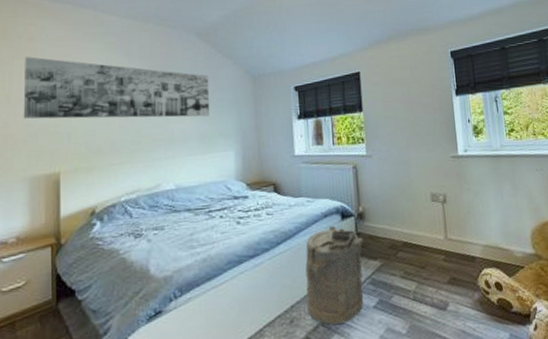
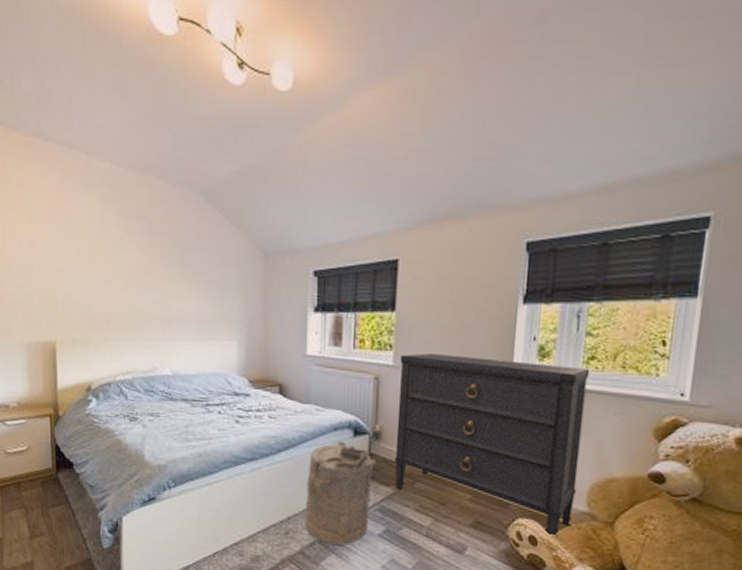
wall art: present [23,57,210,119] -> none [16,207,214,297]
dresser: none [371,138,524,280] -> present [395,353,590,538]

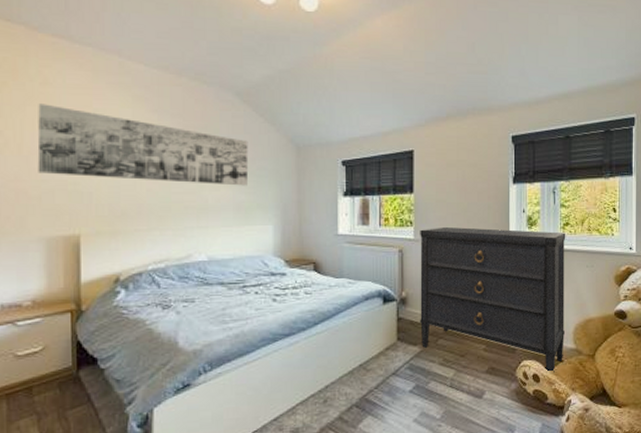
wall art: none [16,207,214,297] -> present [37,103,249,186]
laundry hamper: present [304,440,376,545] -> none [342,309,404,406]

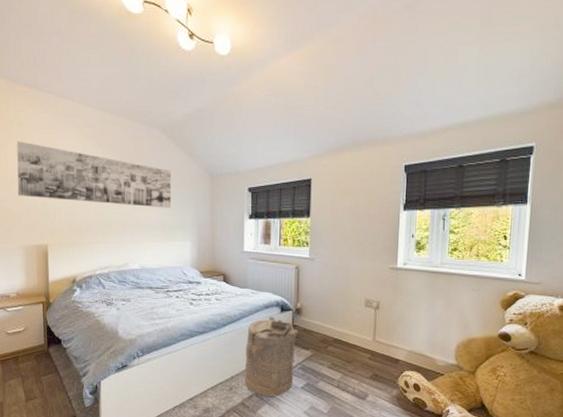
laundry hamper: none [342,309,404,406] -> present [244,316,298,397]
dresser: present [420,227,566,373] -> none [312,248,454,384]

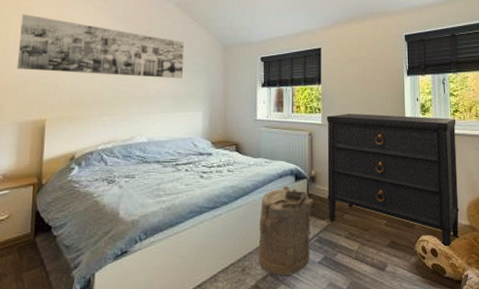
dresser: none [312,248,454,384] -> present [327,114,459,248]

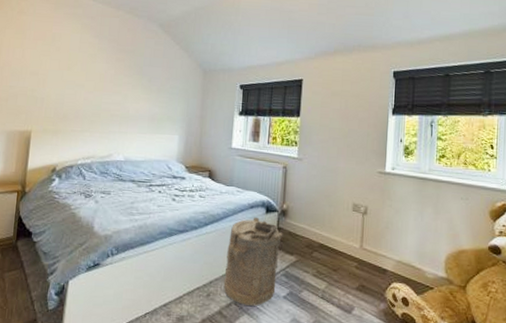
wall art: present [17,14,185,79] -> none [8,27,166,101]
dresser: present [327,114,459,248] -> none [297,149,442,299]

